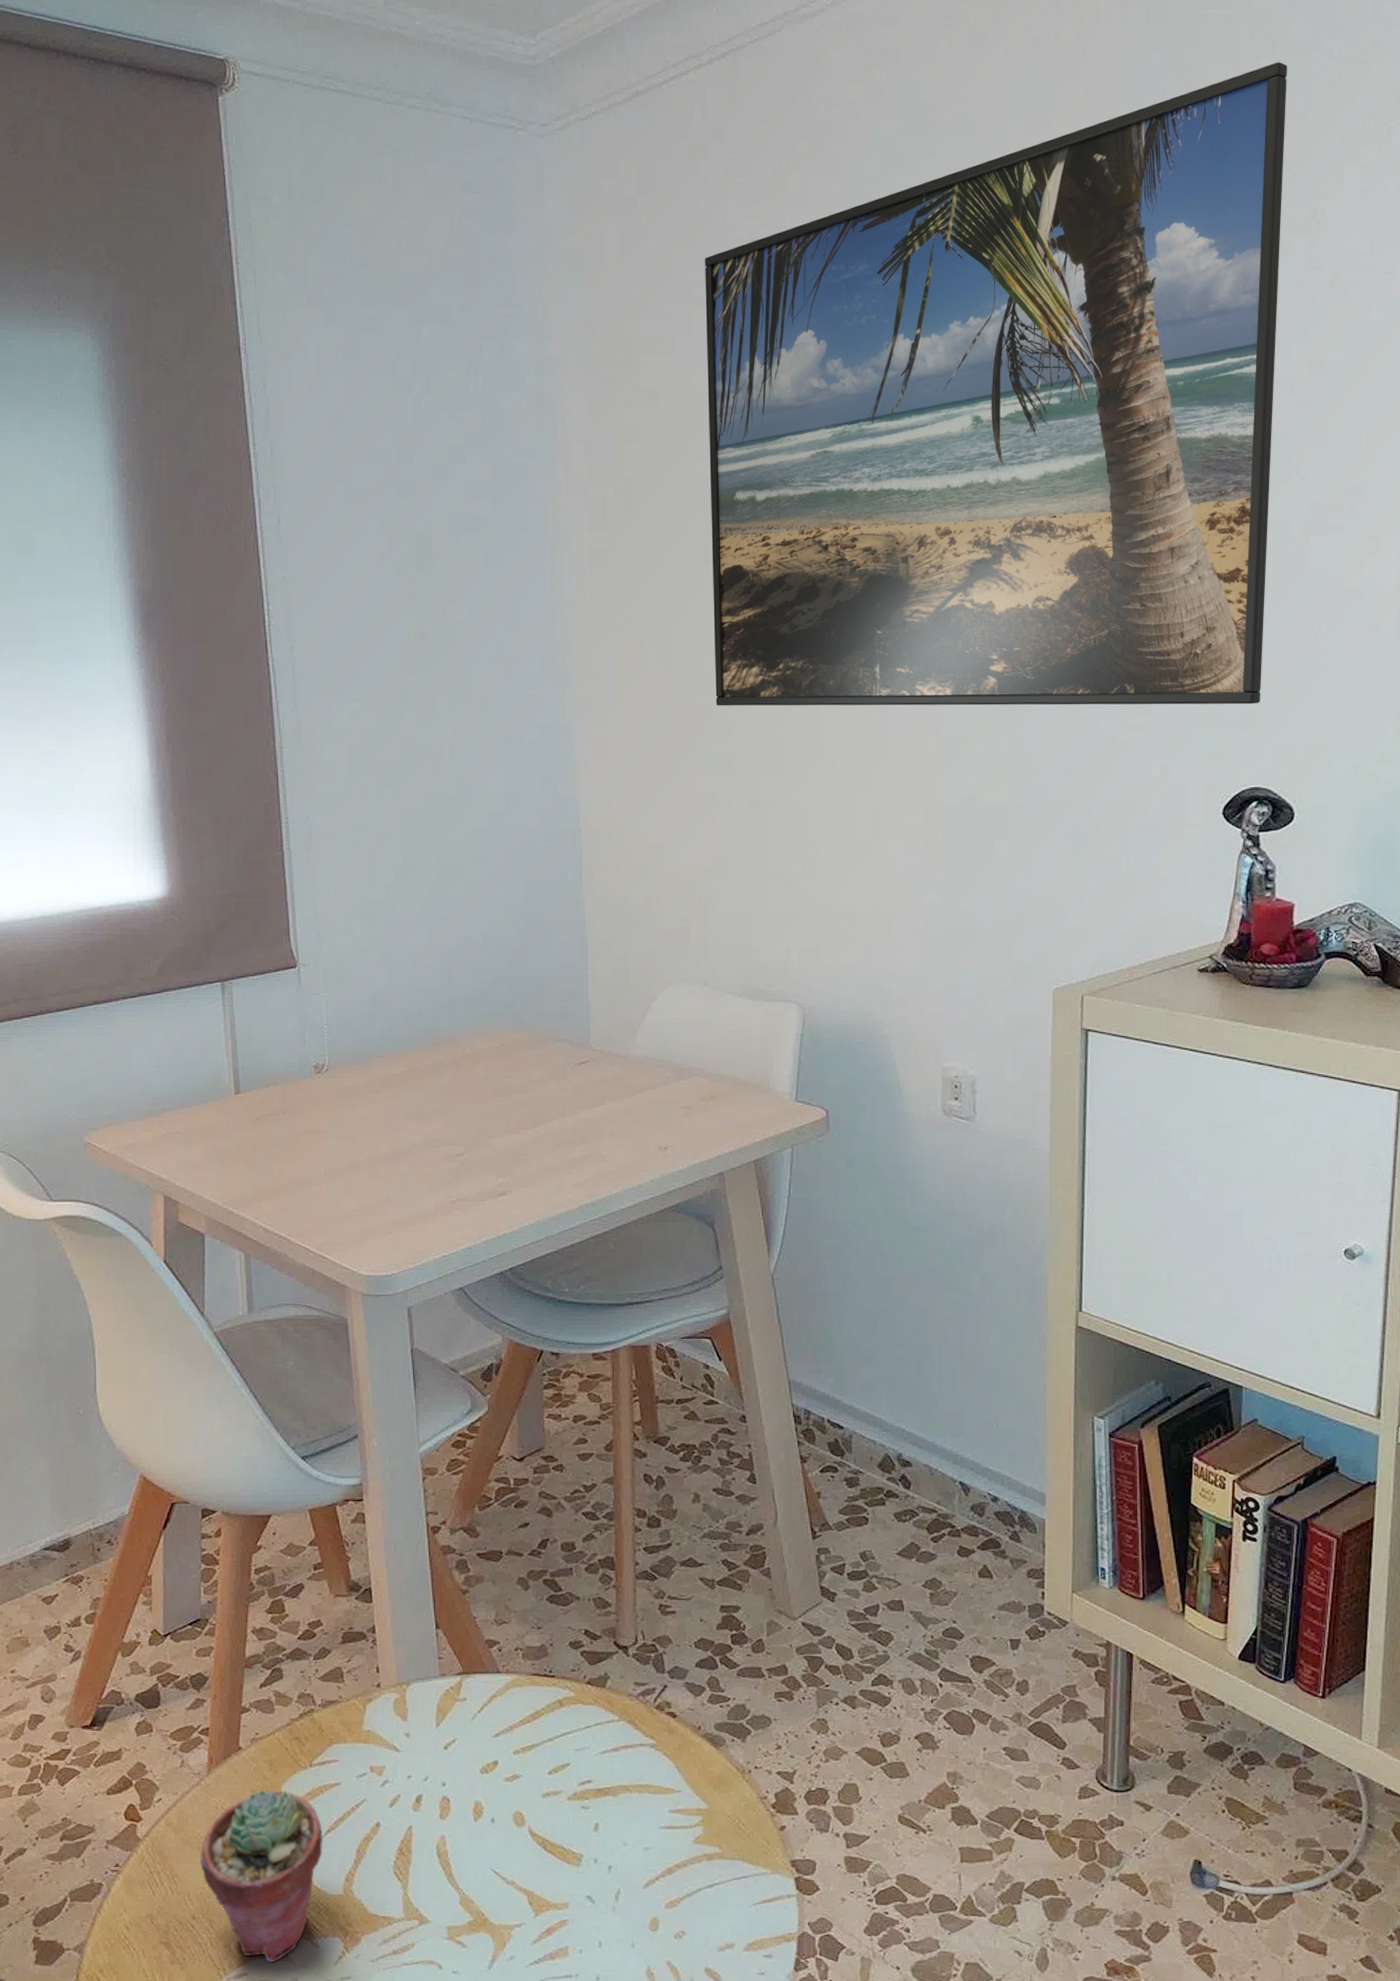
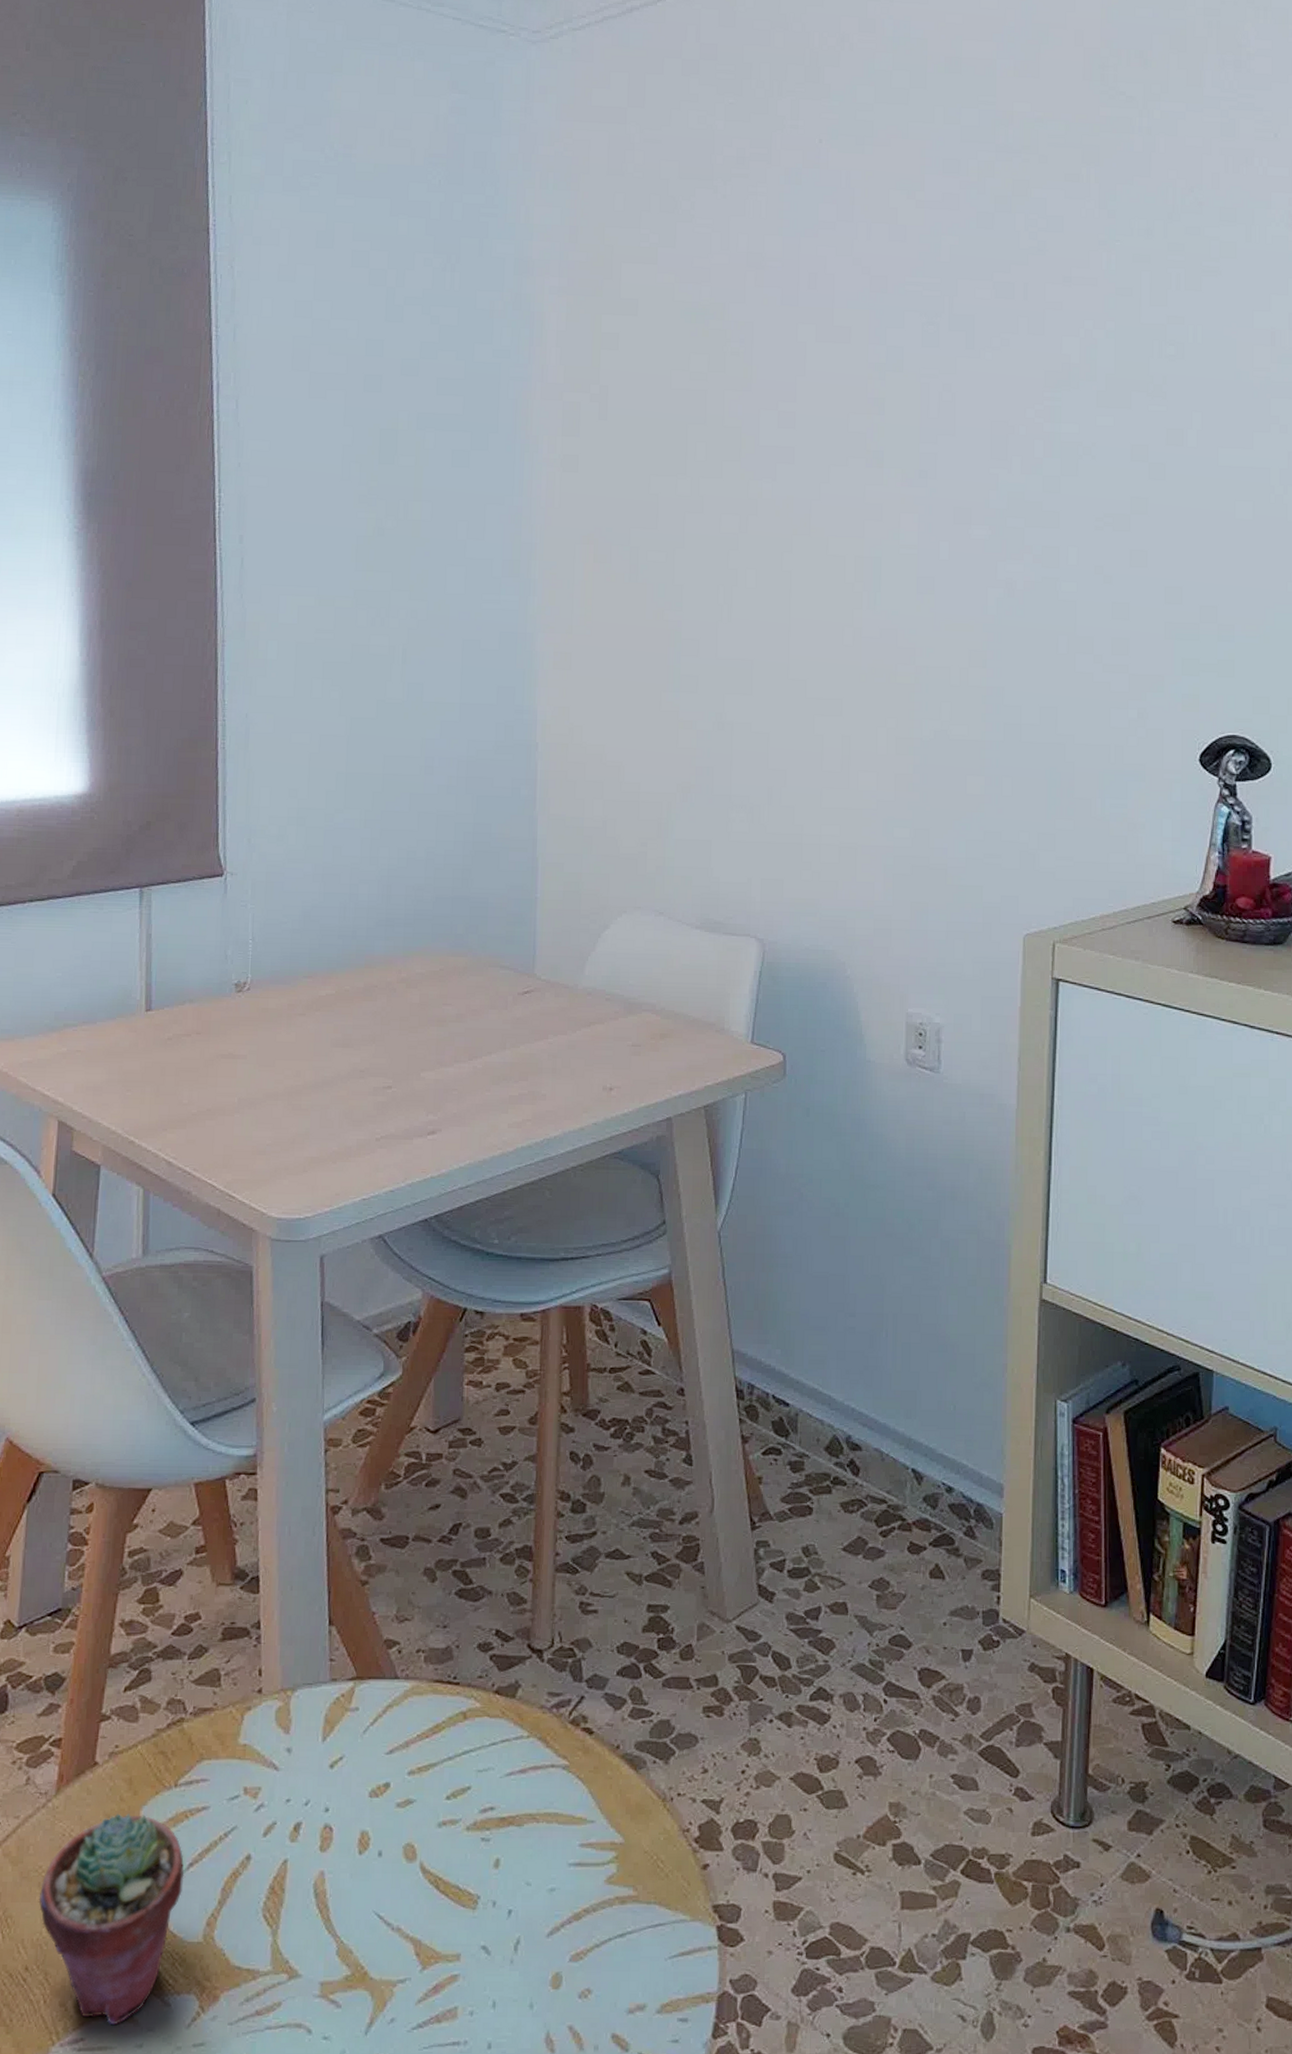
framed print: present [705,62,1288,706] -> none [684,27,1271,651]

